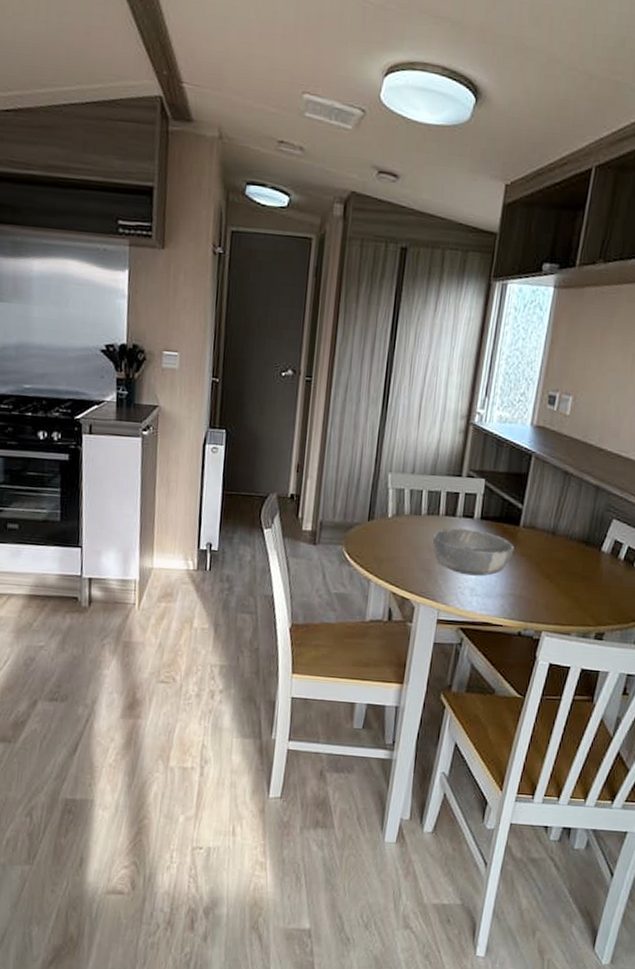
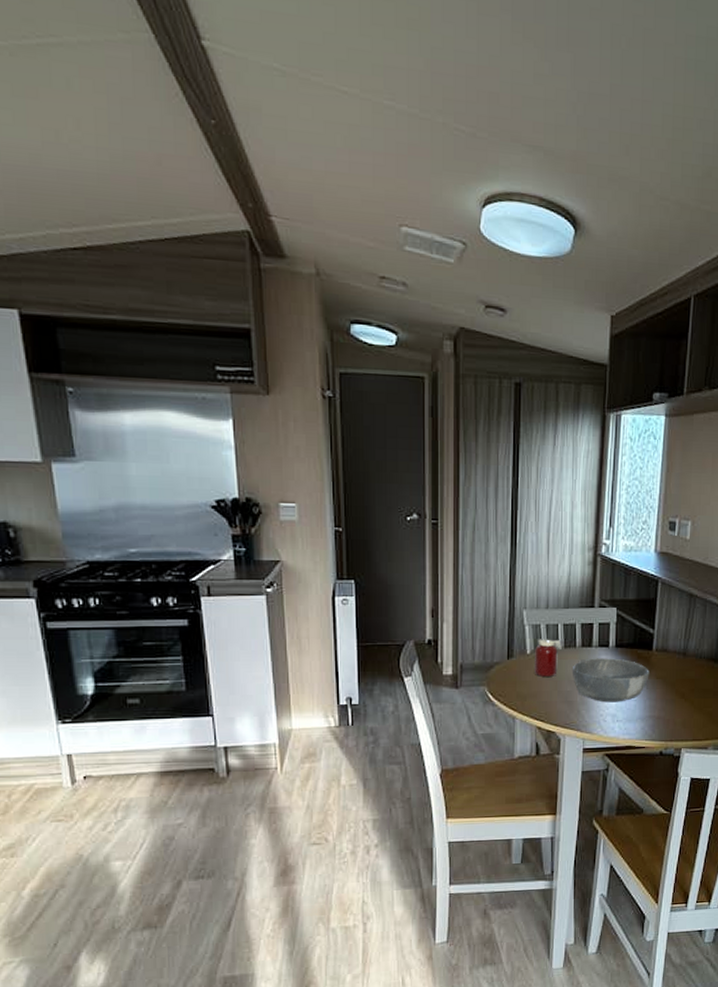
jar: none [394,503,426,543] -> present [535,639,563,677]

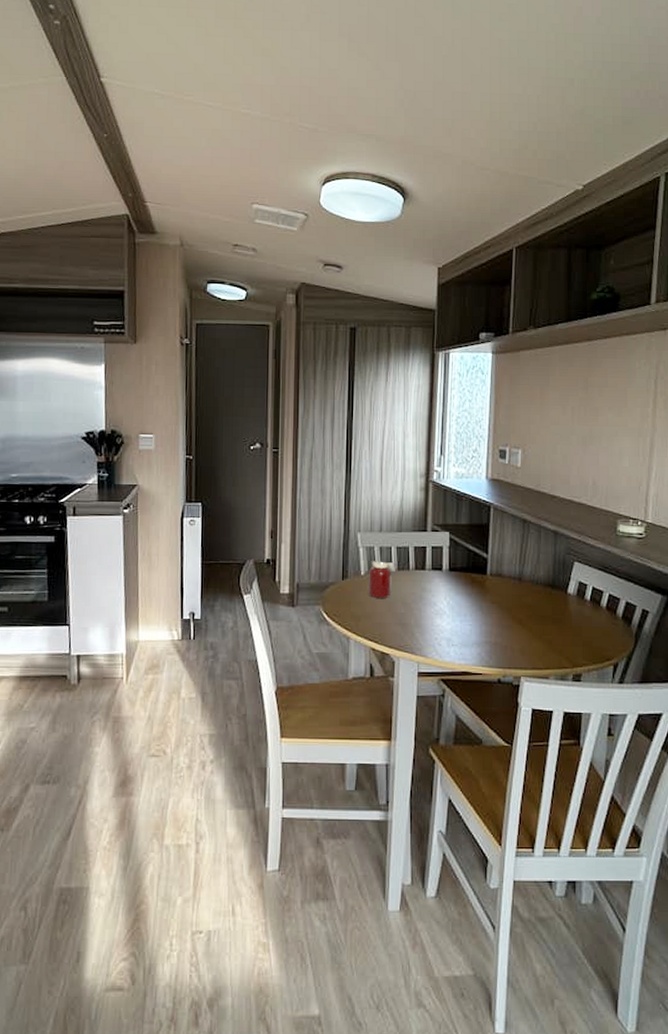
bowl: present [571,658,649,703] -> none [405,581,484,626]

